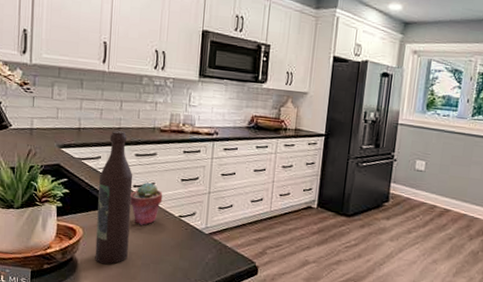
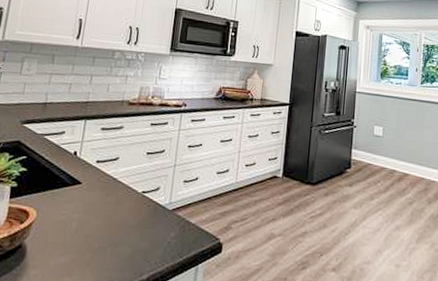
wine bottle: present [95,130,133,264] -> none [46,104,97,250]
potted succulent: present [130,182,163,225] -> none [91,157,127,204]

